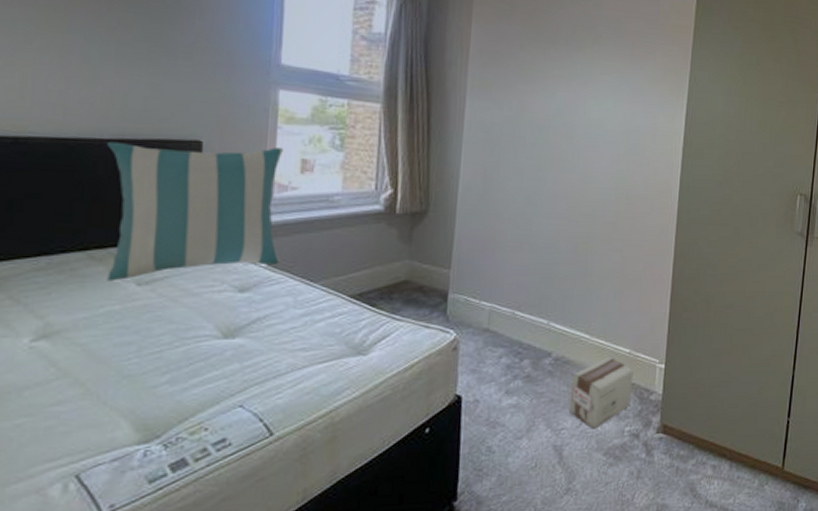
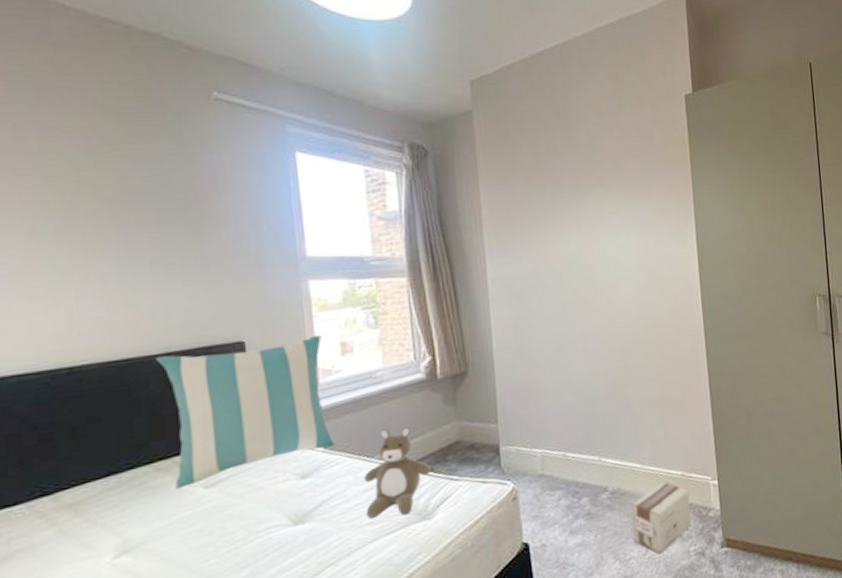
teddy bear: none [299,256,375,347] -> present [364,426,432,520]

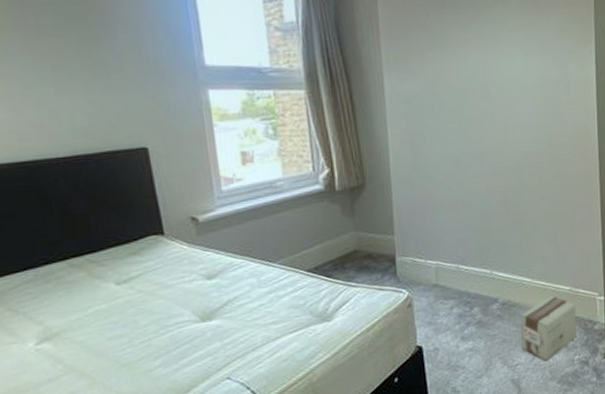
pillow: present [156,335,337,490] -> none [63,144,240,285]
teddy bear: present [364,426,432,520] -> none [266,235,331,320]

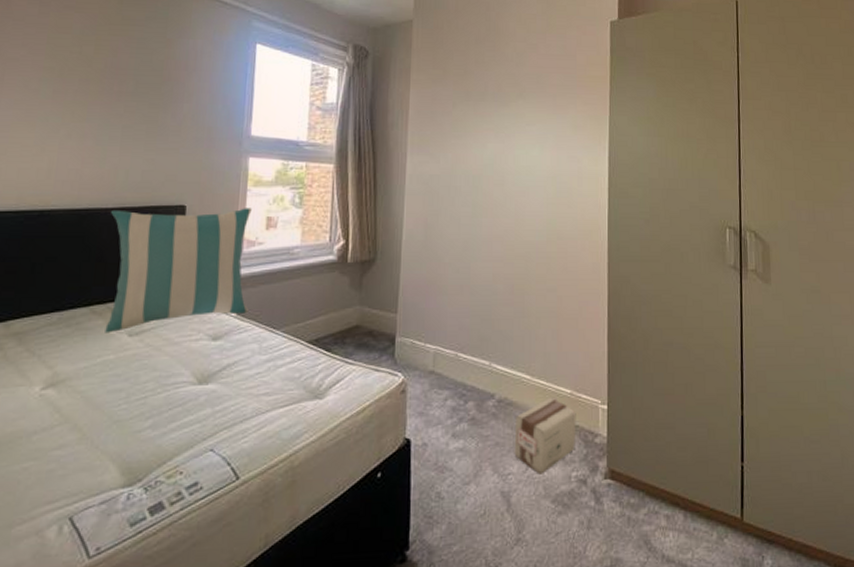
pillow: none [63,144,240,285] -> present [105,208,252,333]

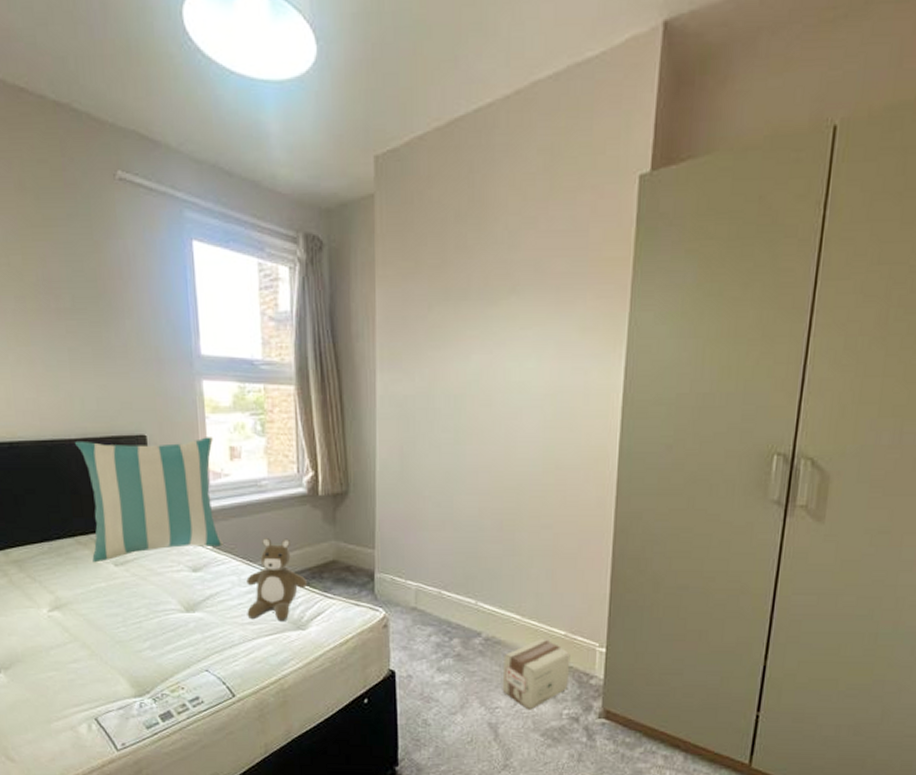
teddy bear: none [263,304,330,391] -> present [246,538,308,622]

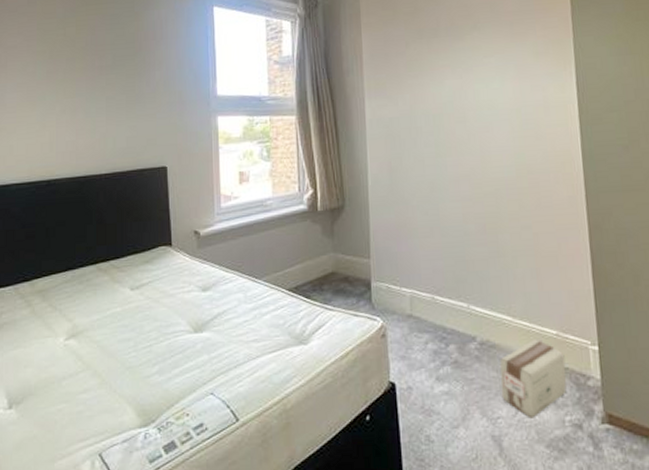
pillow: present [75,437,224,563] -> none [105,164,232,288]
teddy bear: present [246,538,308,622] -> none [252,253,309,337]

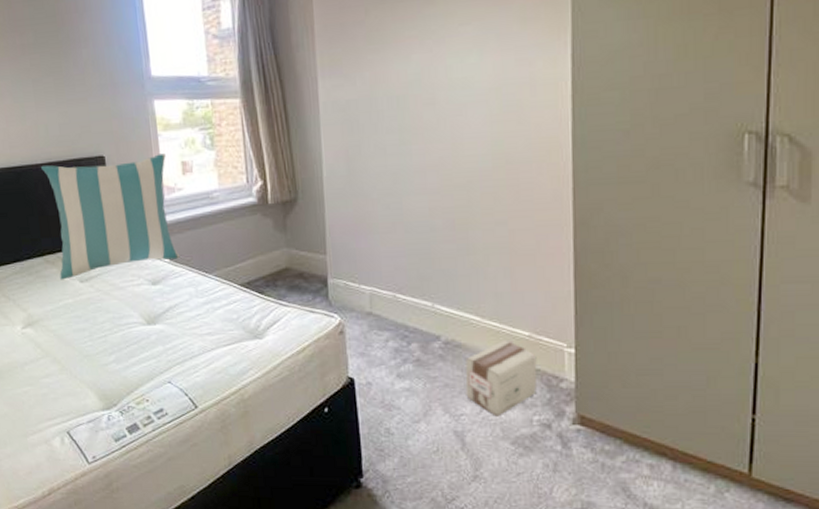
pillow: none [105,164,232,288] -> present [41,153,180,280]

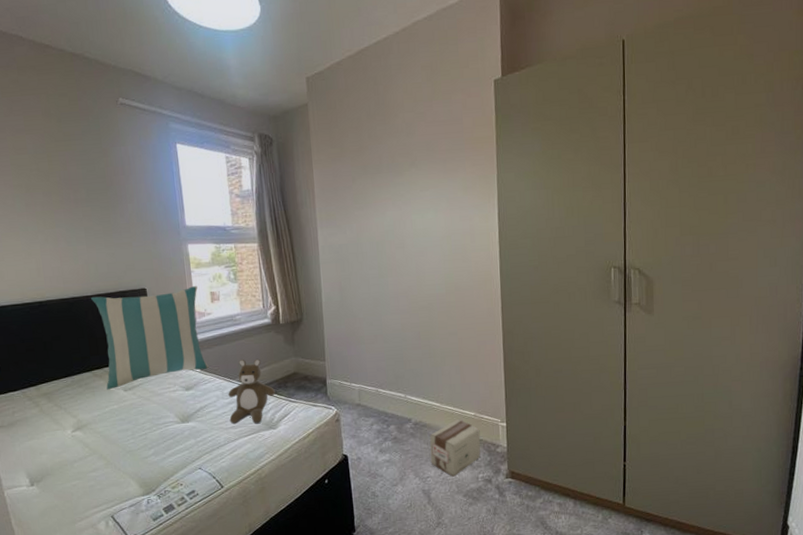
teddy bear: none [203,248,263,331] -> present [228,358,276,425]

